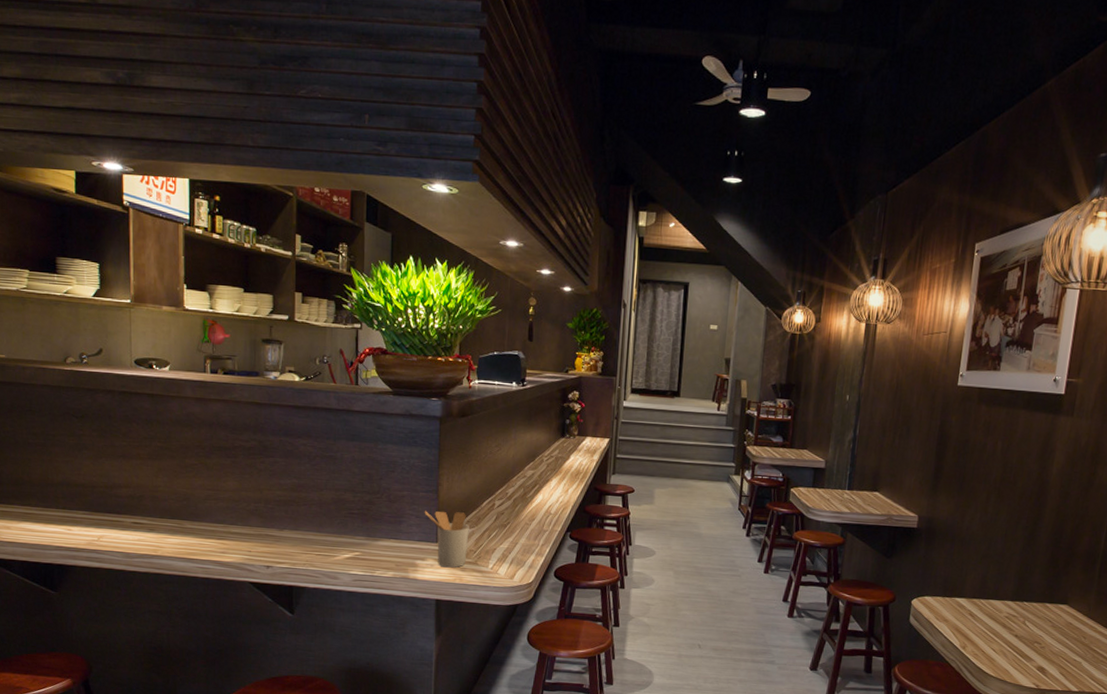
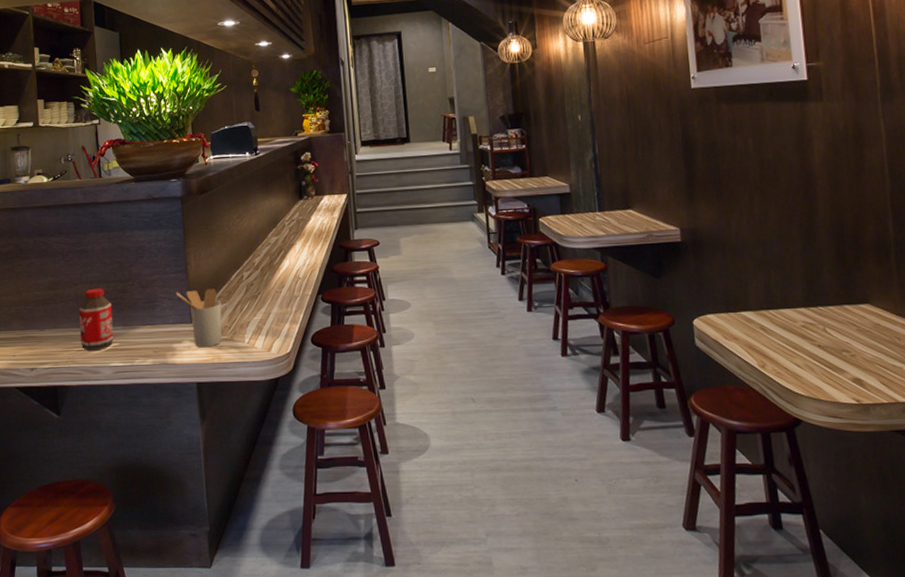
bottle: none [320,496,357,557] -> present [79,288,114,352]

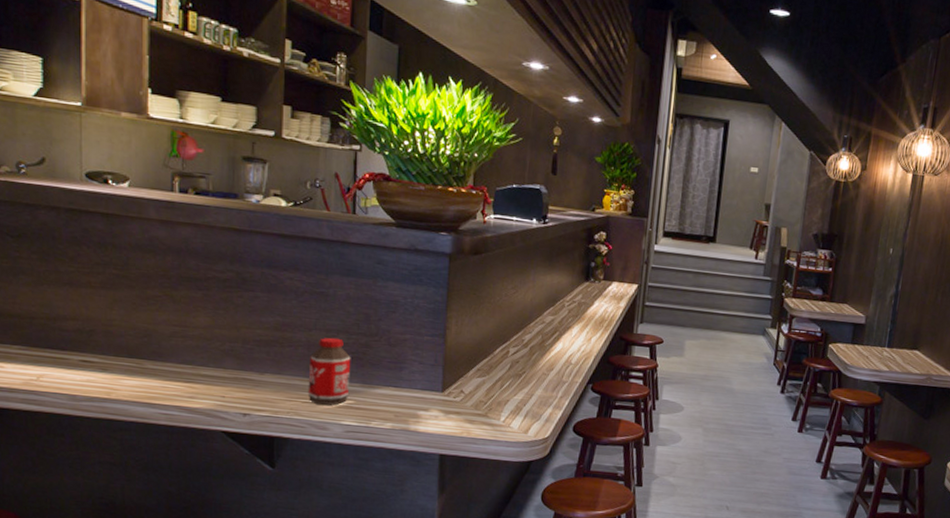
utensil holder: present [176,289,222,348] -> none [429,356,480,420]

